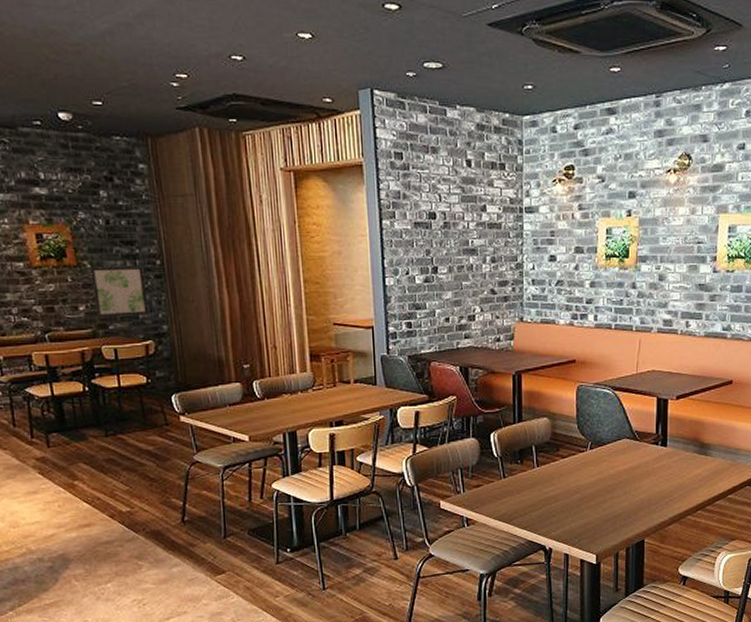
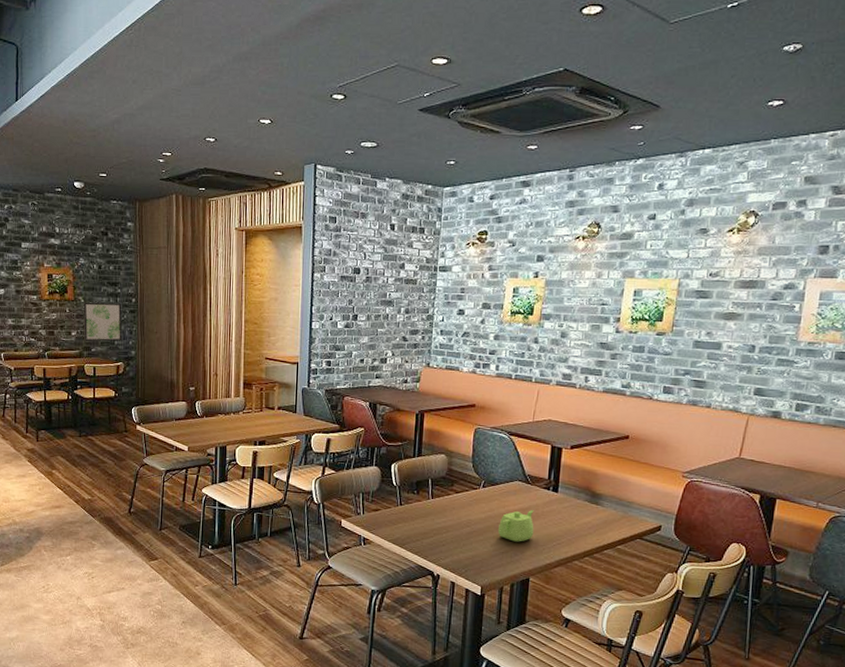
teapot: none [610,468,646,504] -> present [498,510,534,542]

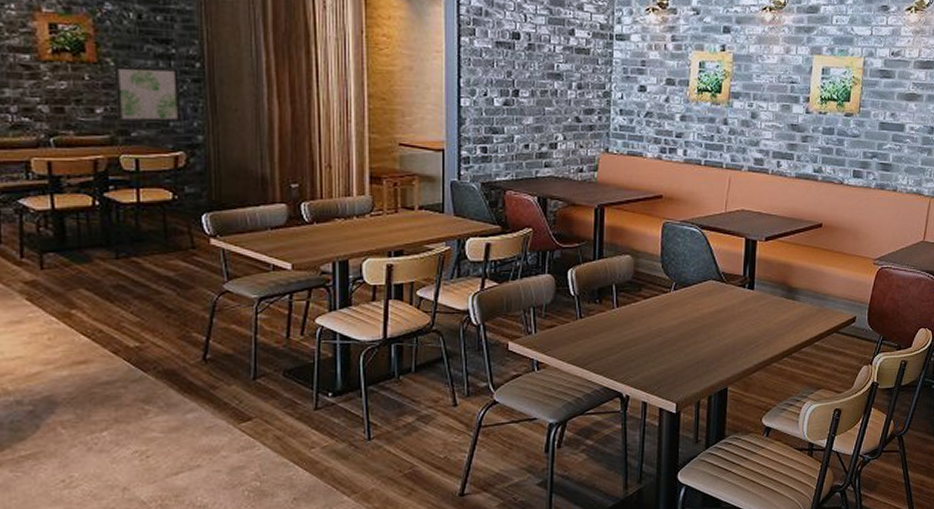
teapot: present [498,510,534,542] -> none [693,311,731,349]

